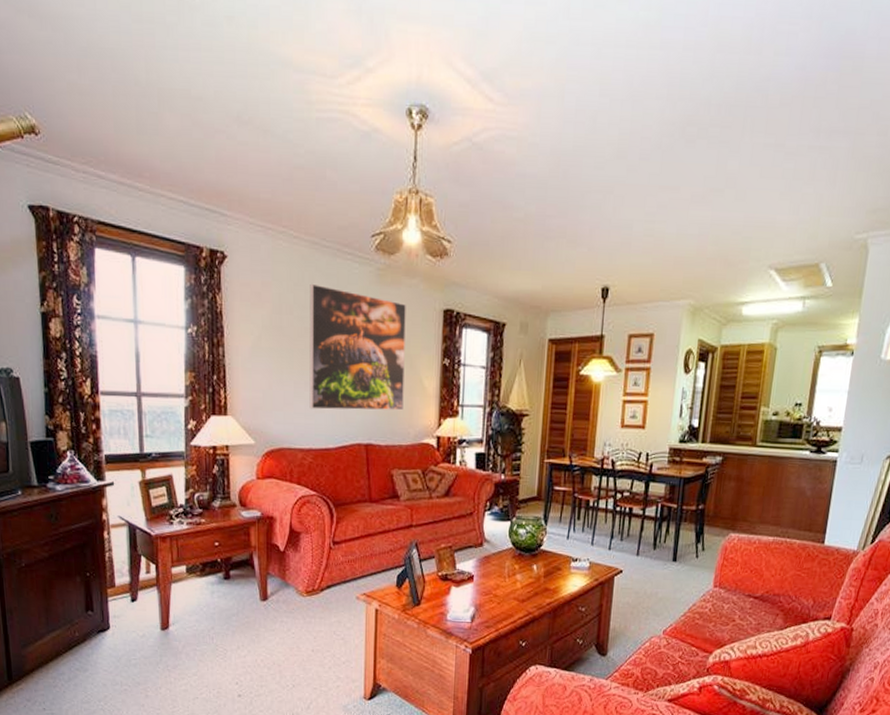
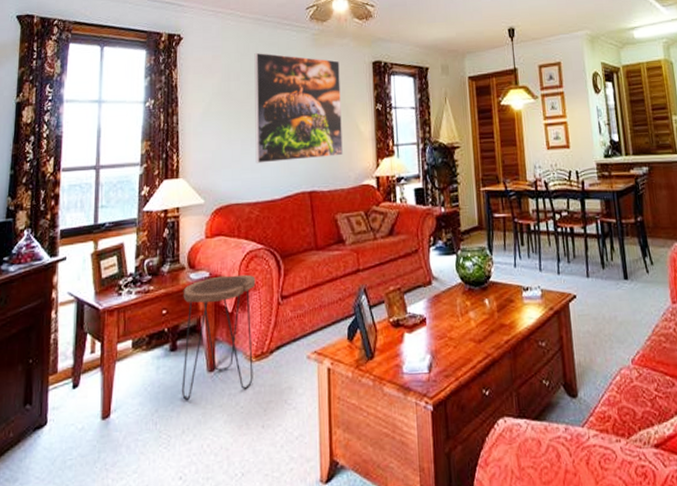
side table: none [235,516,308,623] -> present [182,274,256,401]

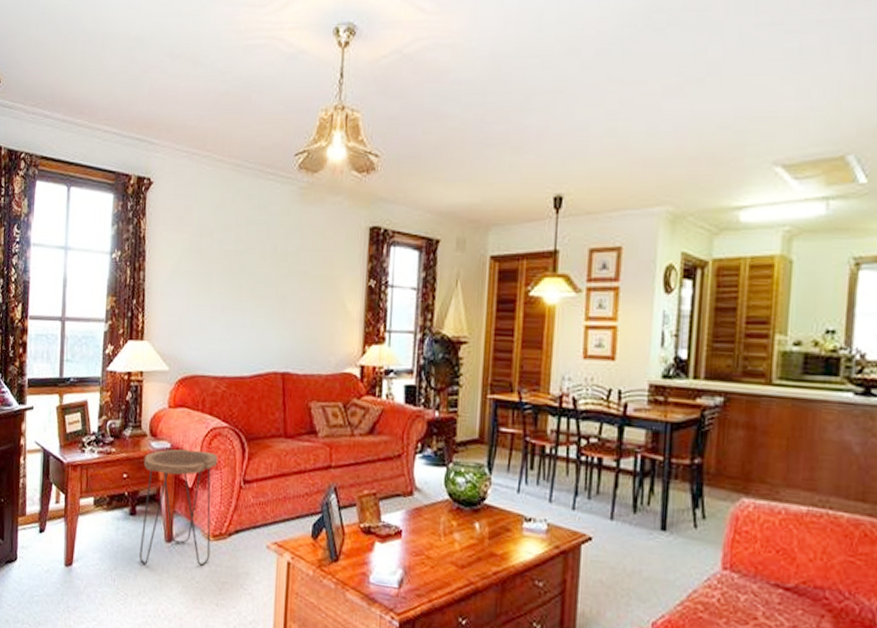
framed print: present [254,52,343,164] -> none [225,205,329,337]

